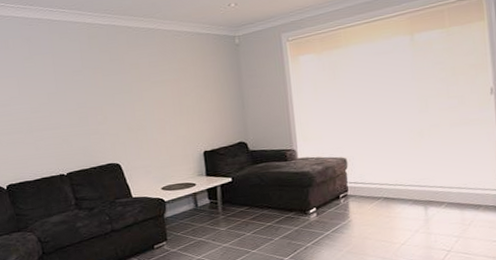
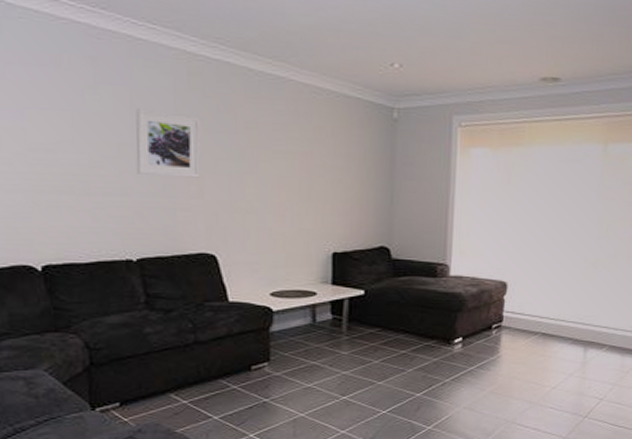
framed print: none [57,67,104,113] -> present [136,108,200,178]

